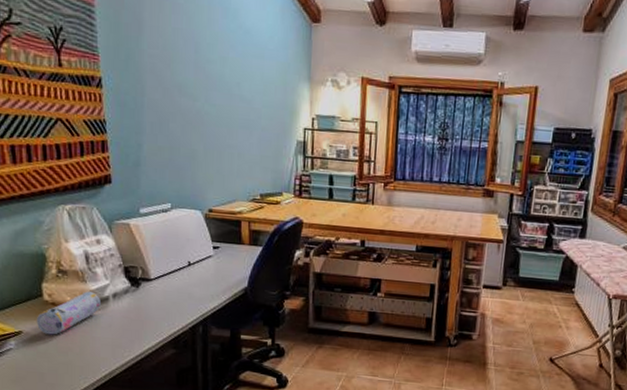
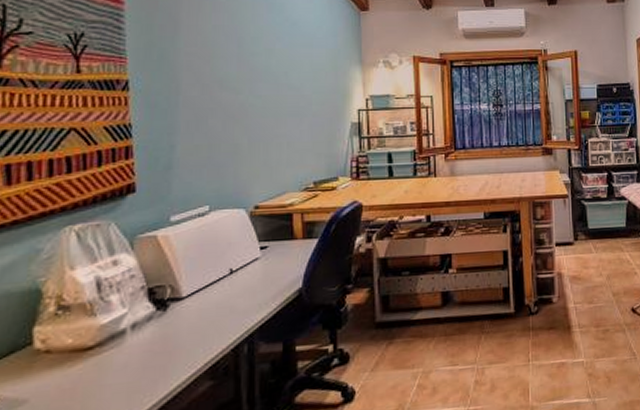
pencil case: present [37,291,101,335] -> none [21,326,114,395]

